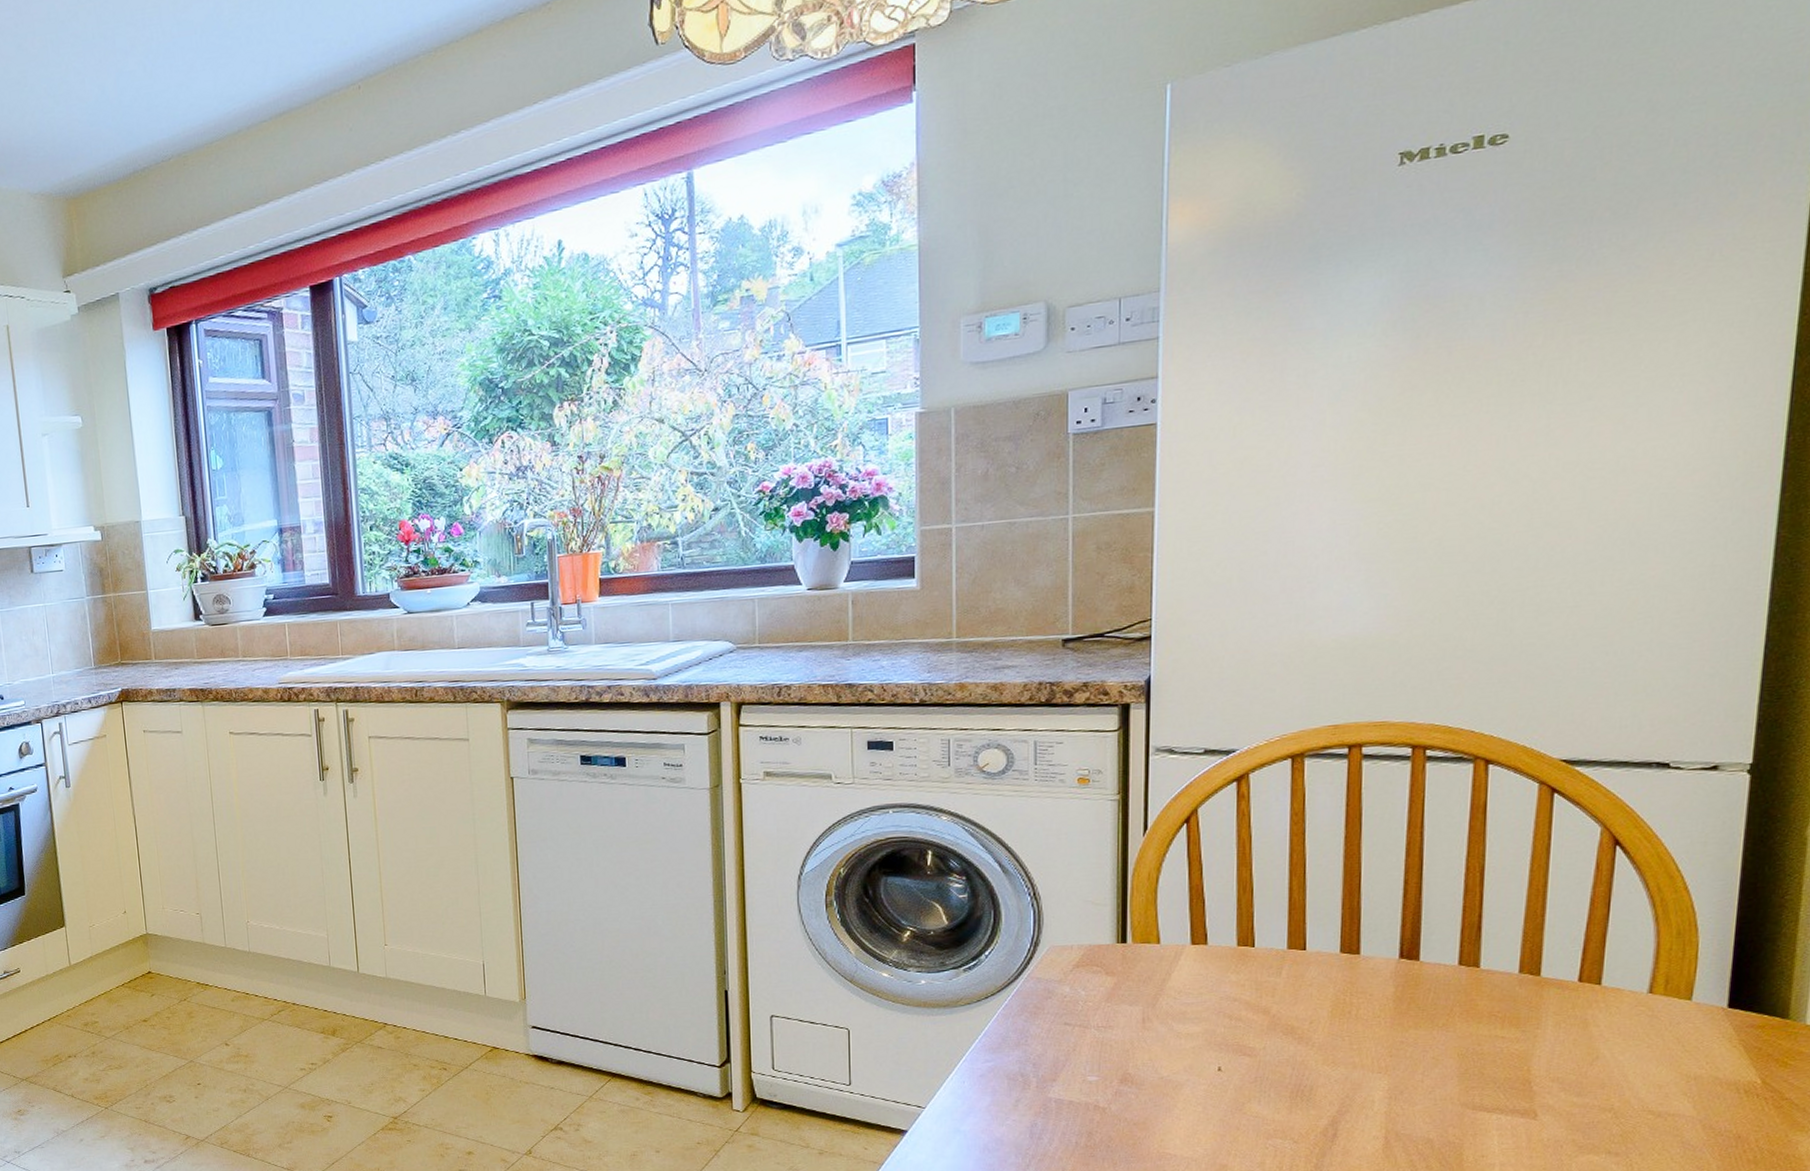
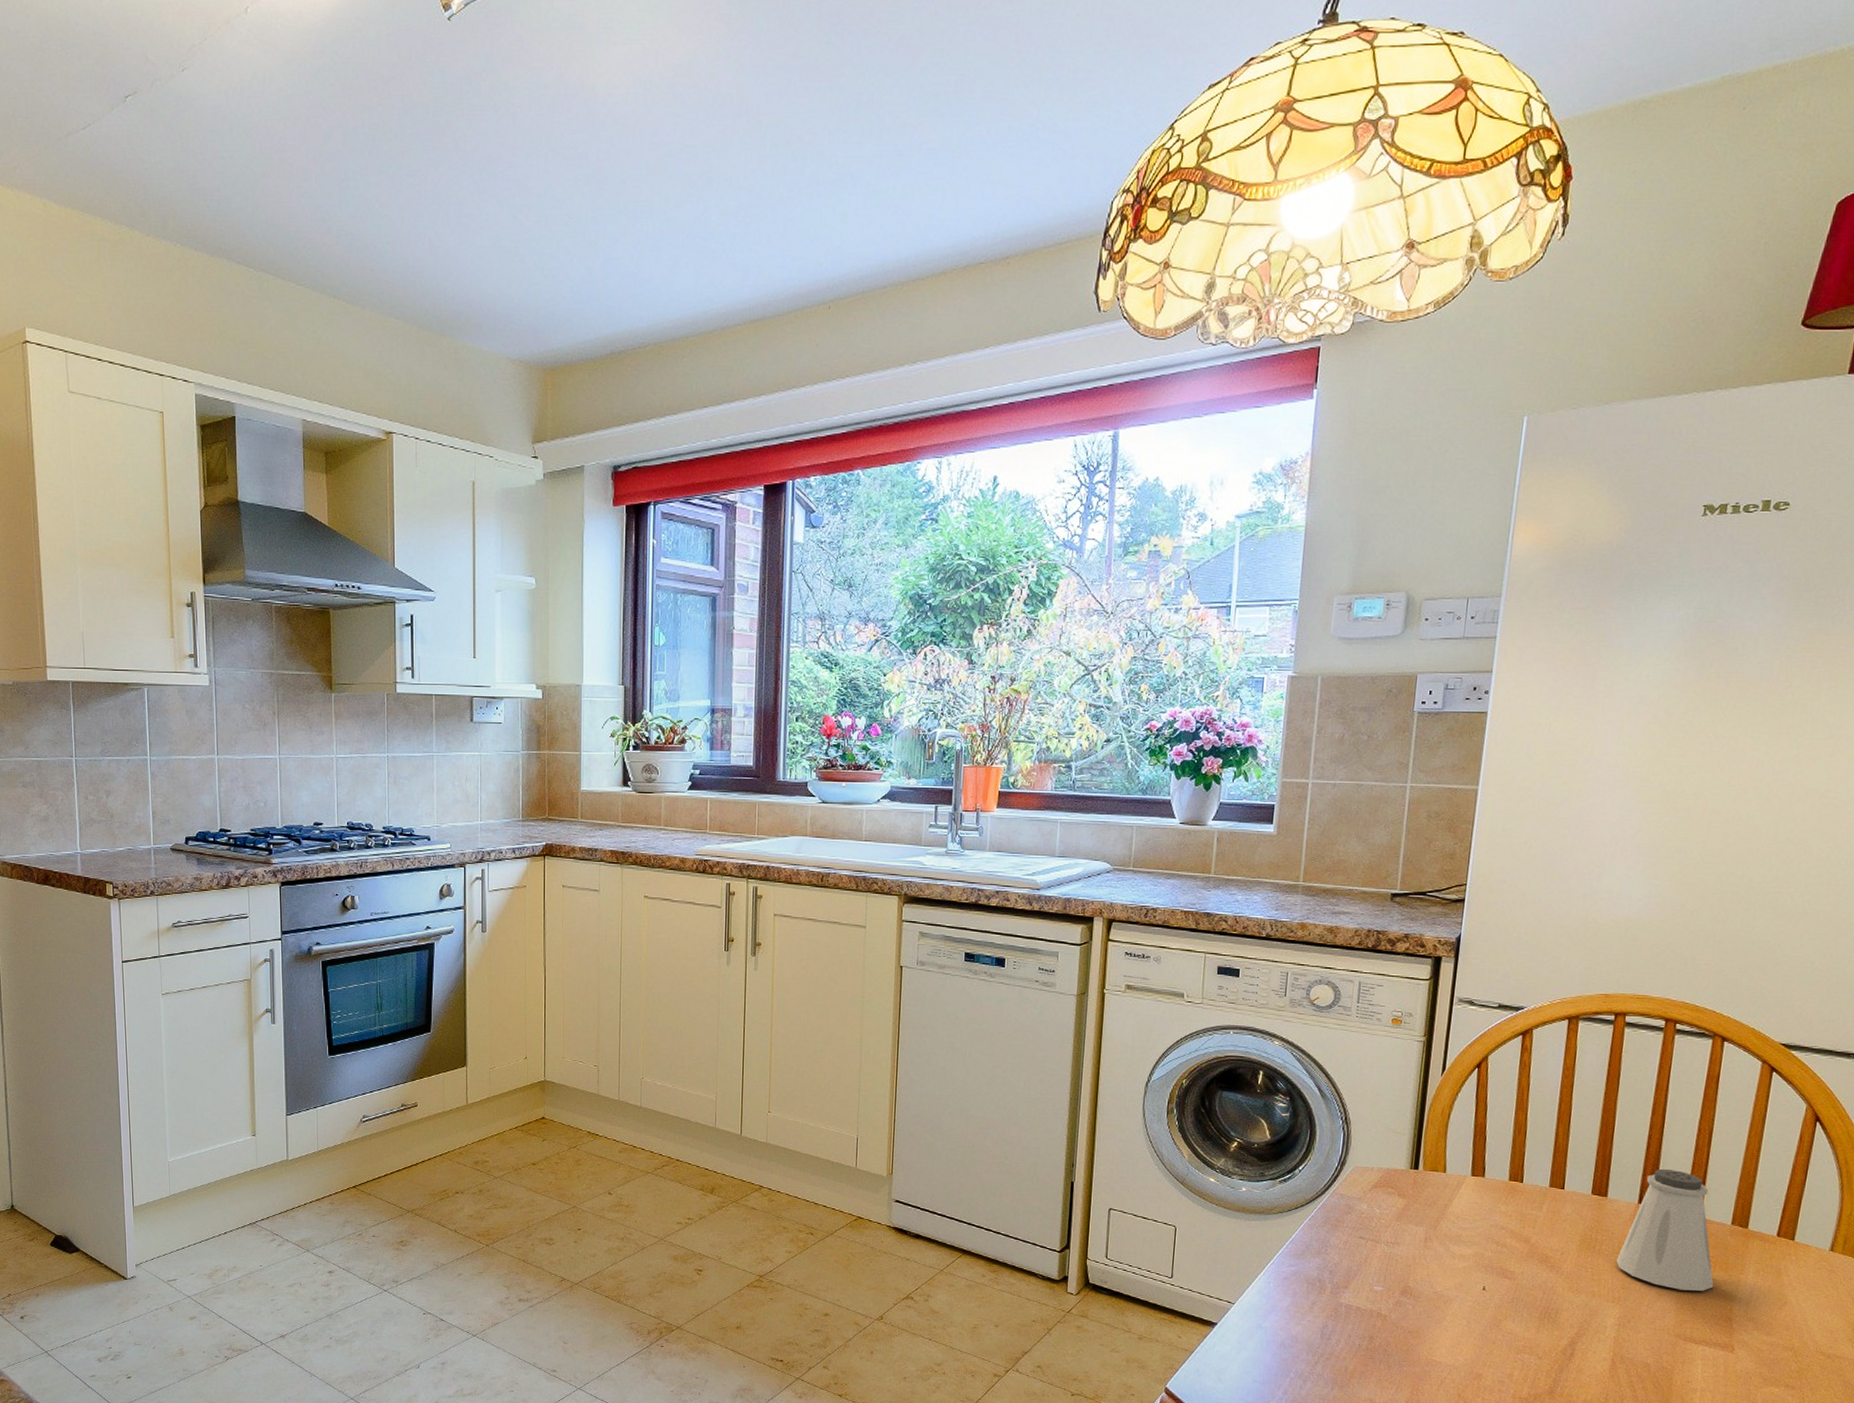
saltshaker: none [1379,916,1504,1053] -> present [1616,1168,1714,1291]

